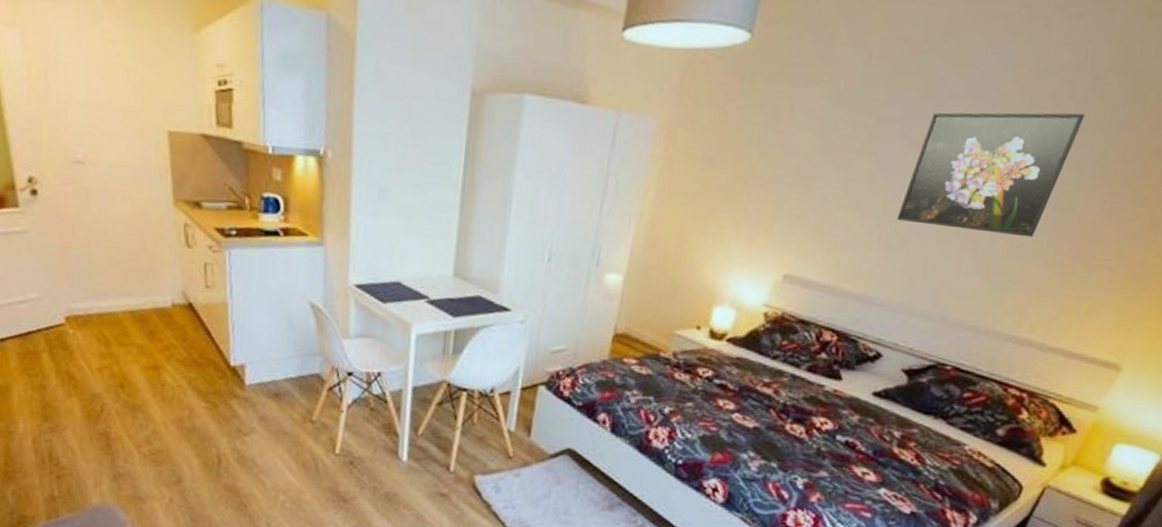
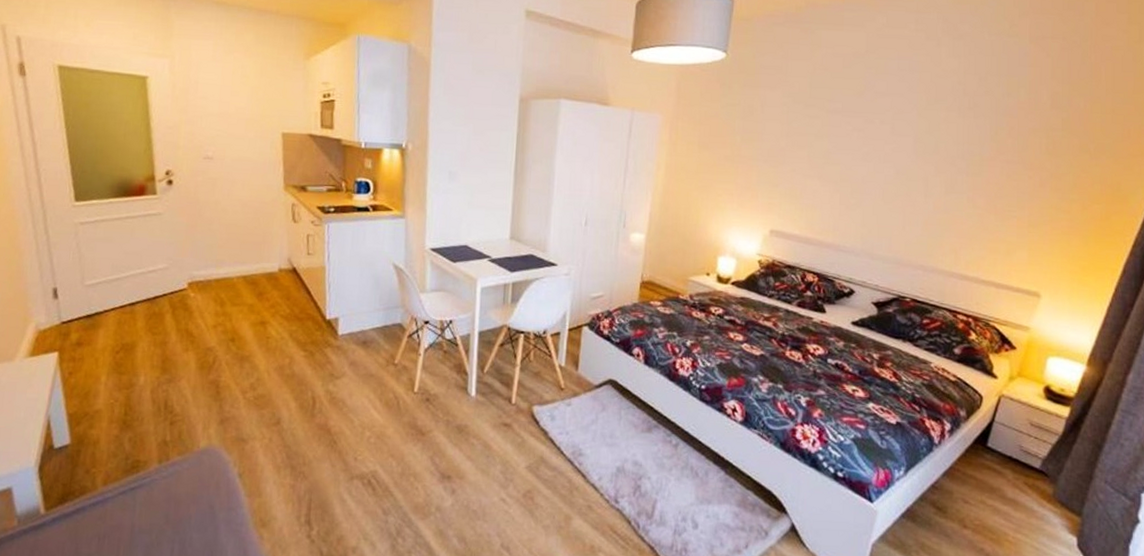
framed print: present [897,112,1086,238] -> none [851,104,977,196]

